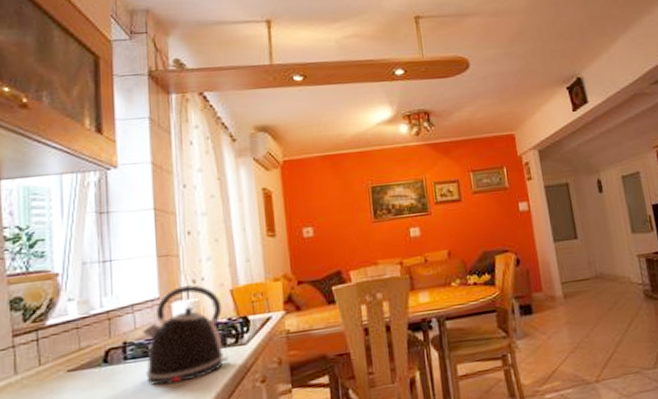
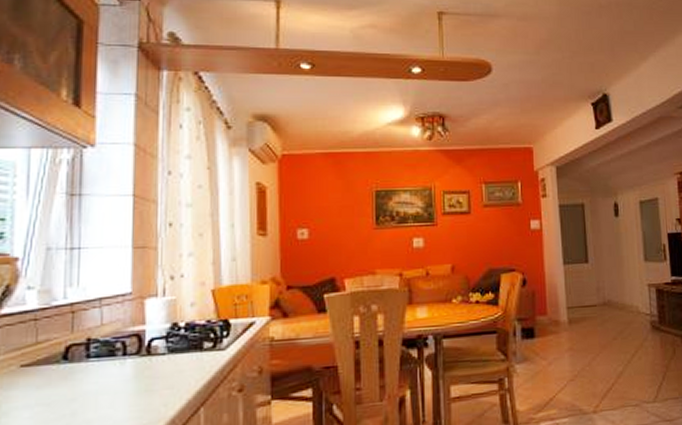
kettle: present [143,285,229,386] -> none [110,281,204,389]

